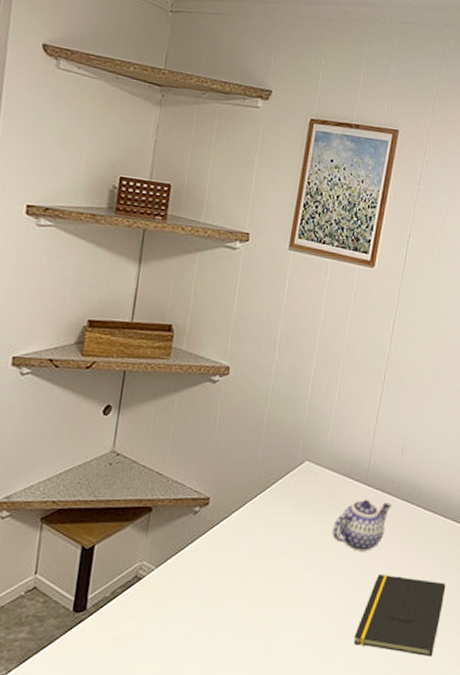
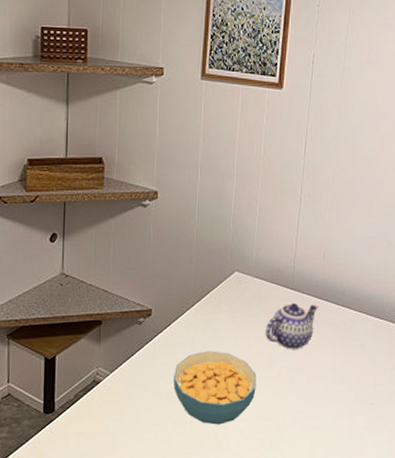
cereal bowl: none [225,548,319,633] -> present [173,351,257,425]
notepad: present [353,575,446,657] -> none [294,369,376,441]

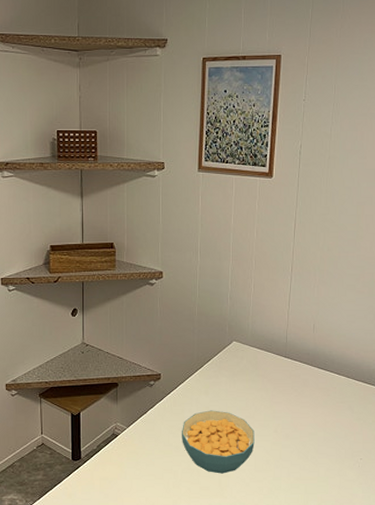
teapot: present [265,302,318,350] -> none [262,369,309,410]

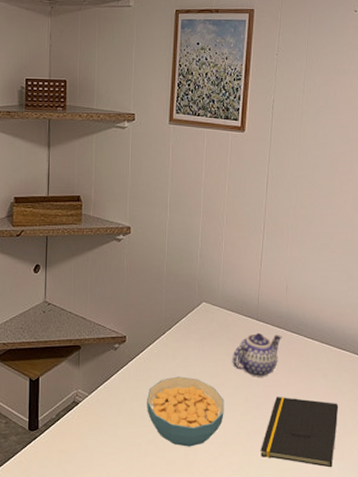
teapot: none [262,369,309,410] -> present [232,332,282,377]
notepad: none [289,428,364,492] -> present [261,397,339,468]

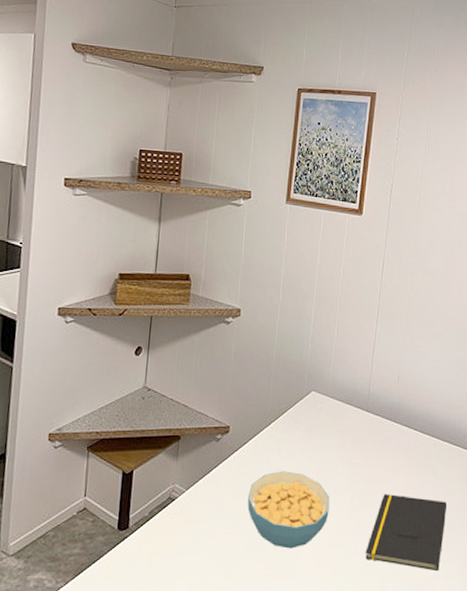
teapot: present [232,332,282,377] -> none [339,424,392,473]

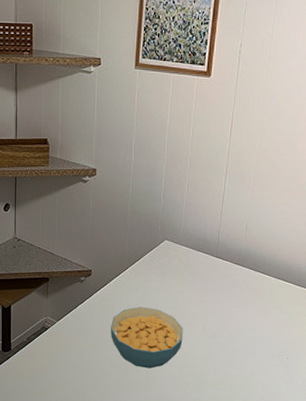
notepad: present [365,494,448,572] -> none [215,327,291,389]

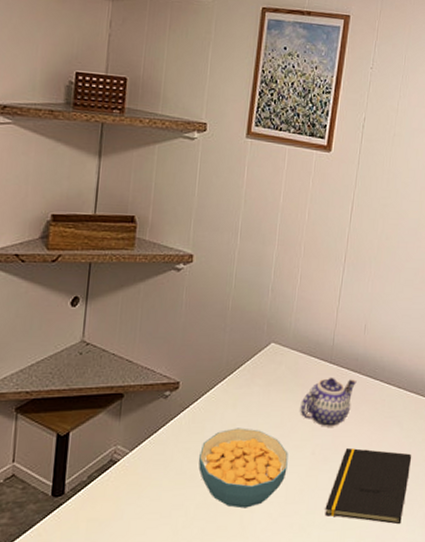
teapot: none [191,268,240,309] -> present [300,377,357,427]
notepad: none [215,327,291,389] -> present [325,448,412,525]

